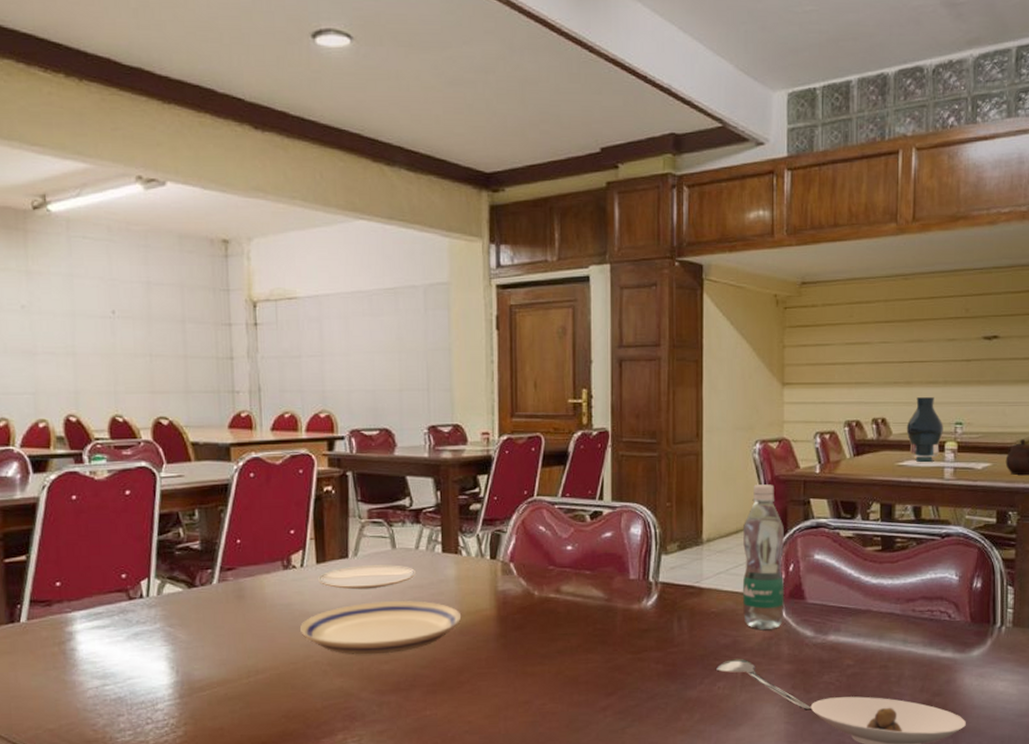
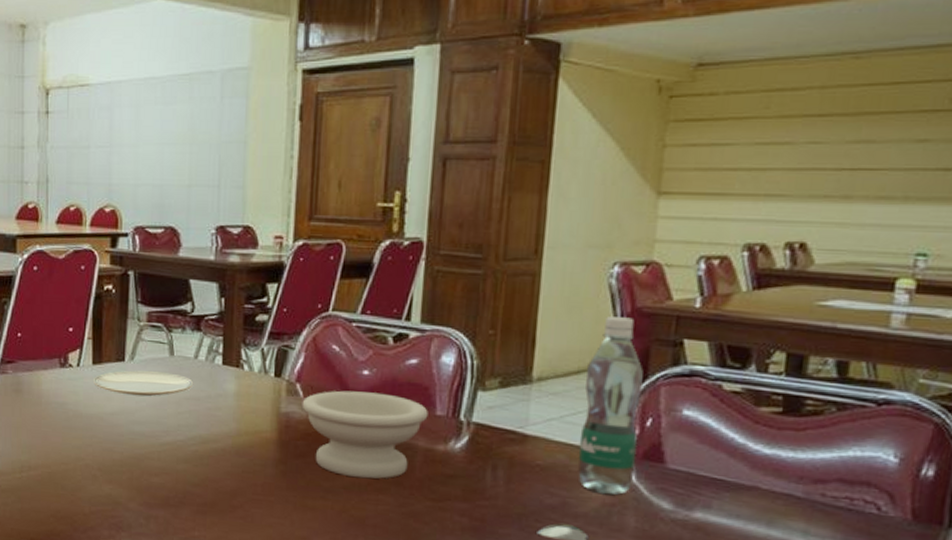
plate: present [299,600,462,655] -> none [72,410,239,466]
bowl: none [516,565,623,642] -> present [302,390,428,479]
vase: present [906,397,943,462] -> none [836,217,897,303]

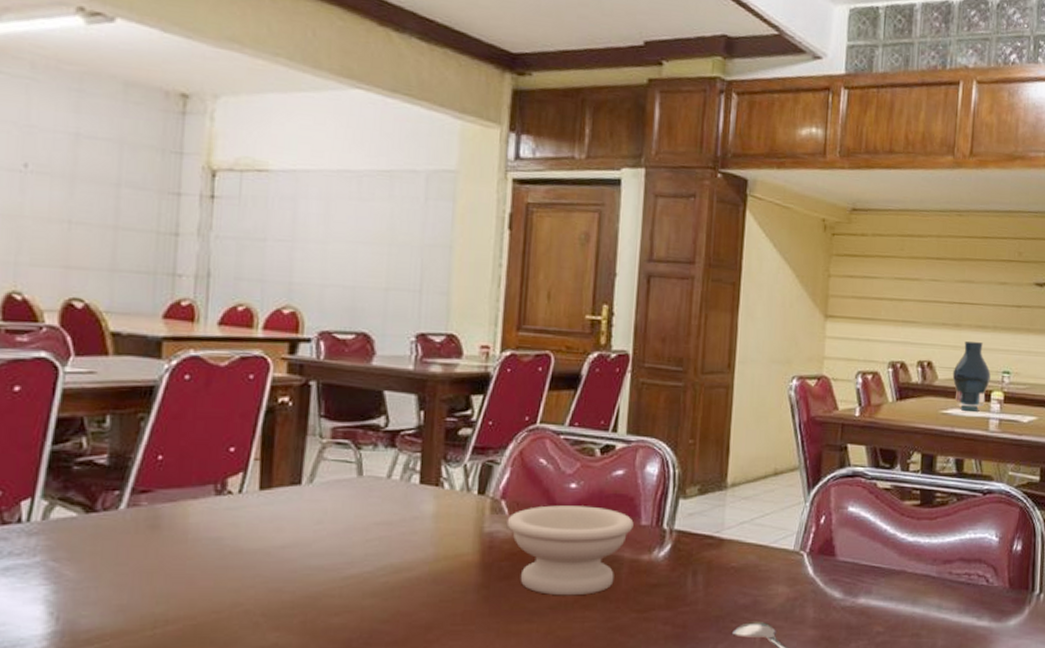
plate: present [92,370,194,397] -> none [258,494,386,524]
bottle: present [578,316,644,495] -> none [766,425,817,589]
vase: none [836,217,897,303] -> present [952,342,991,411]

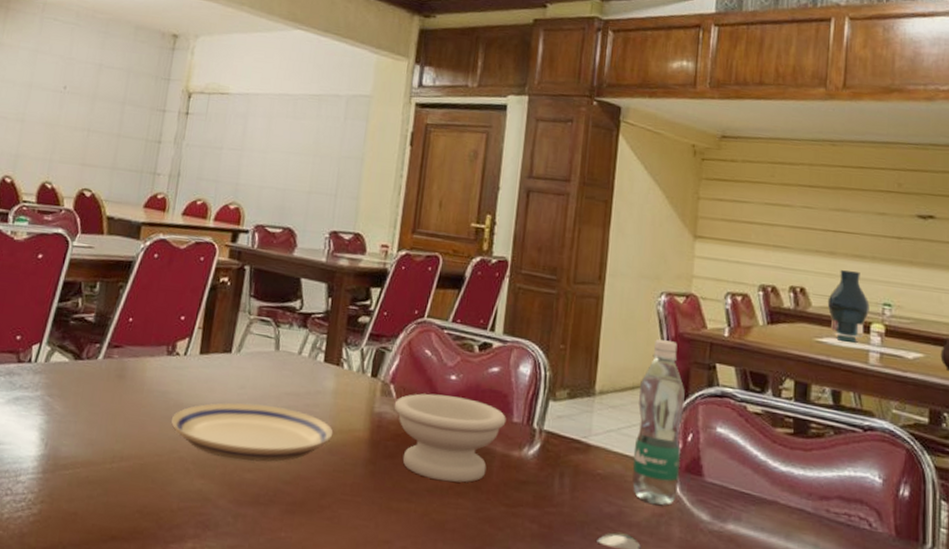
plate: none [228,538,437,604] -> present [171,402,334,462]
bottle: none [766,425,817,589] -> present [632,339,685,505]

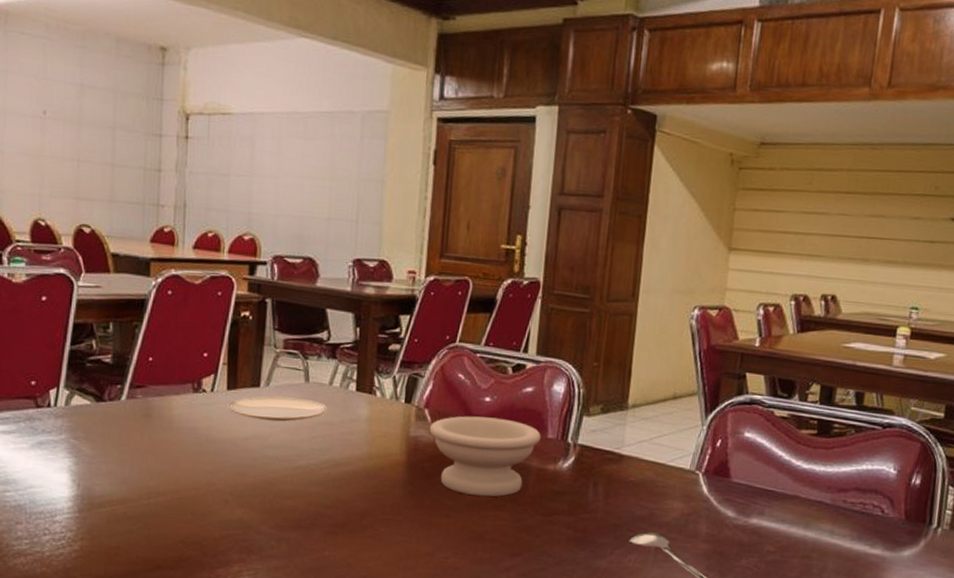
plate: present [171,402,334,462] -> none [204,434,370,489]
plate: none [197,362,296,390] -> present [226,396,328,422]
bottle: present [632,339,685,505] -> none [663,352,715,506]
vase: present [827,270,870,343] -> none [857,276,898,346]

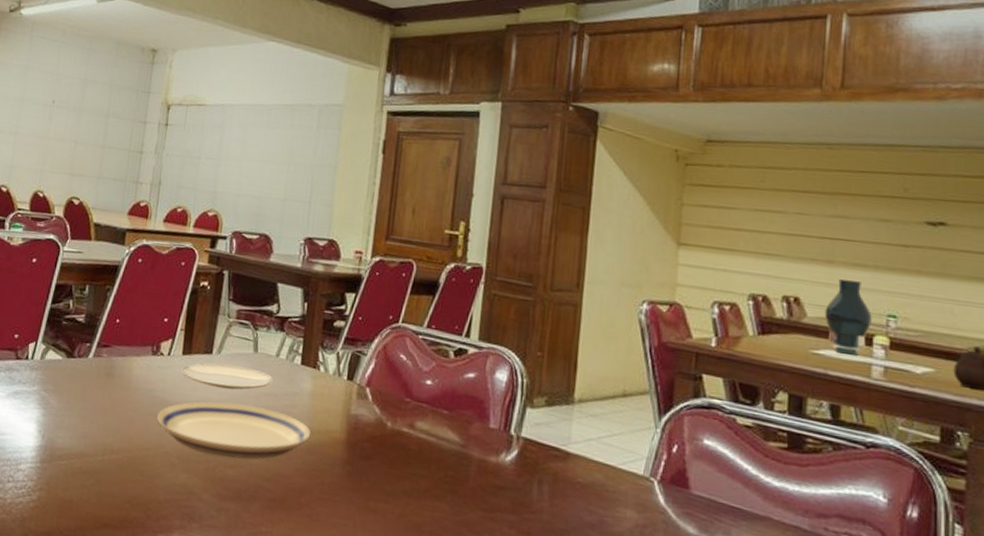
plate: none [204,434,370,489] -> present [156,401,311,459]
bowl: present [429,416,541,497] -> none [370,397,483,486]
vase: none [857,276,898,346] -> present [824,279,872,355]

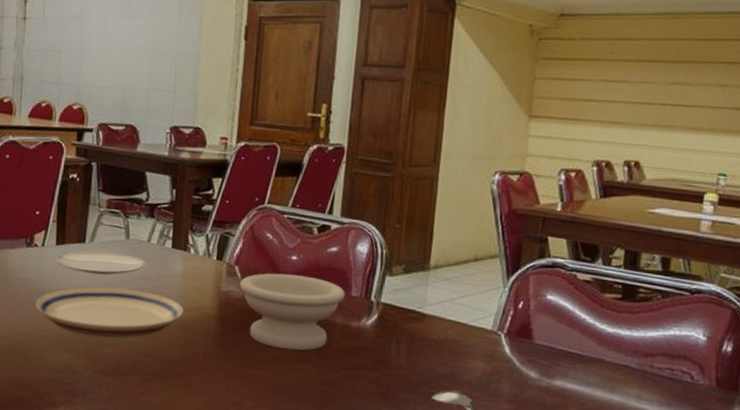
bowl: none [370,397,483,486] -> present [239,273,345,351]
vase: present [824,279,872,355] -> none [661,143,705,212]

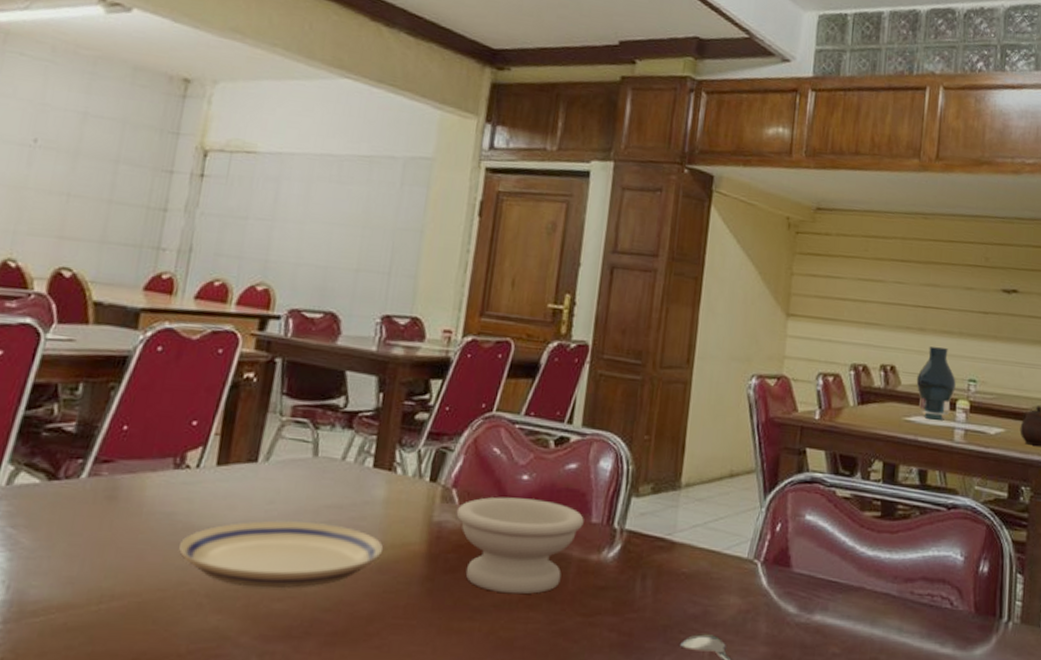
plate: present [55,251,146,275] -> none [213,473,338,504]
vase: none [661,143,705,212] -> present [916,347,956,420]

